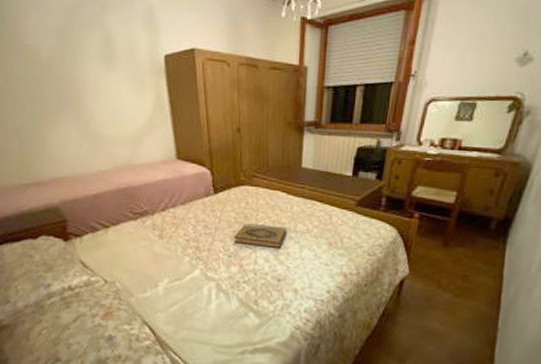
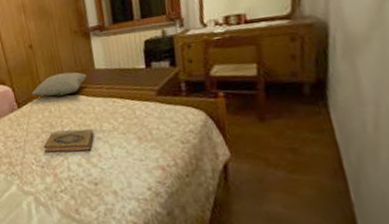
pillow: none [231,165,292,189] -> present [31,72,87,96]

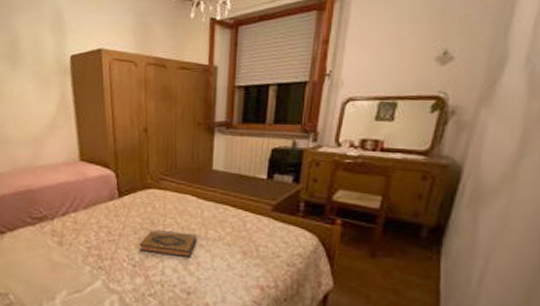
pillow: present [31,72,87,96] -> none [137,167,203,192]

